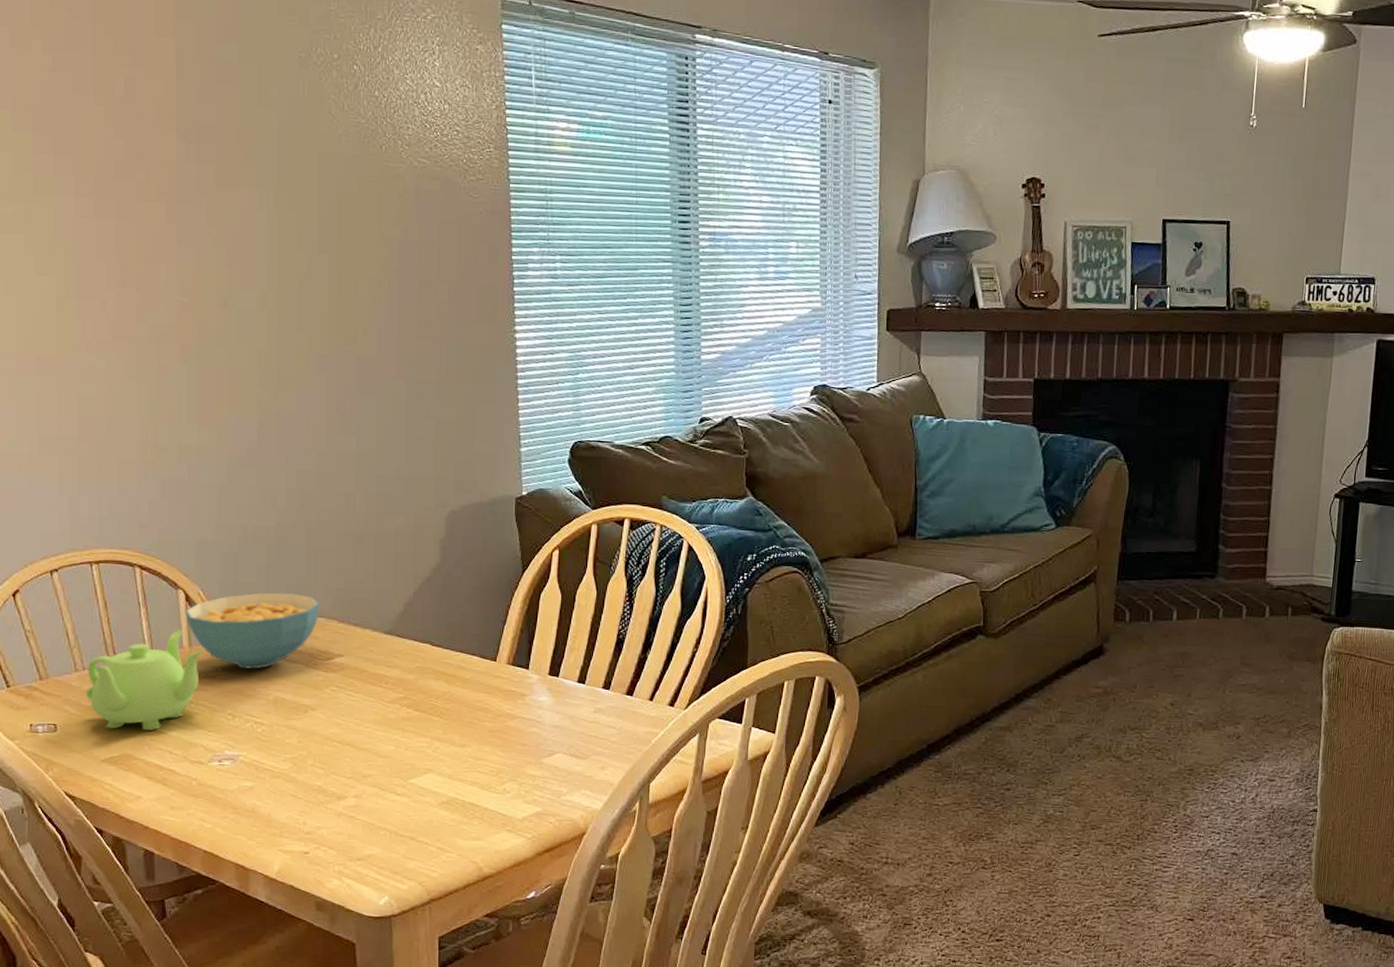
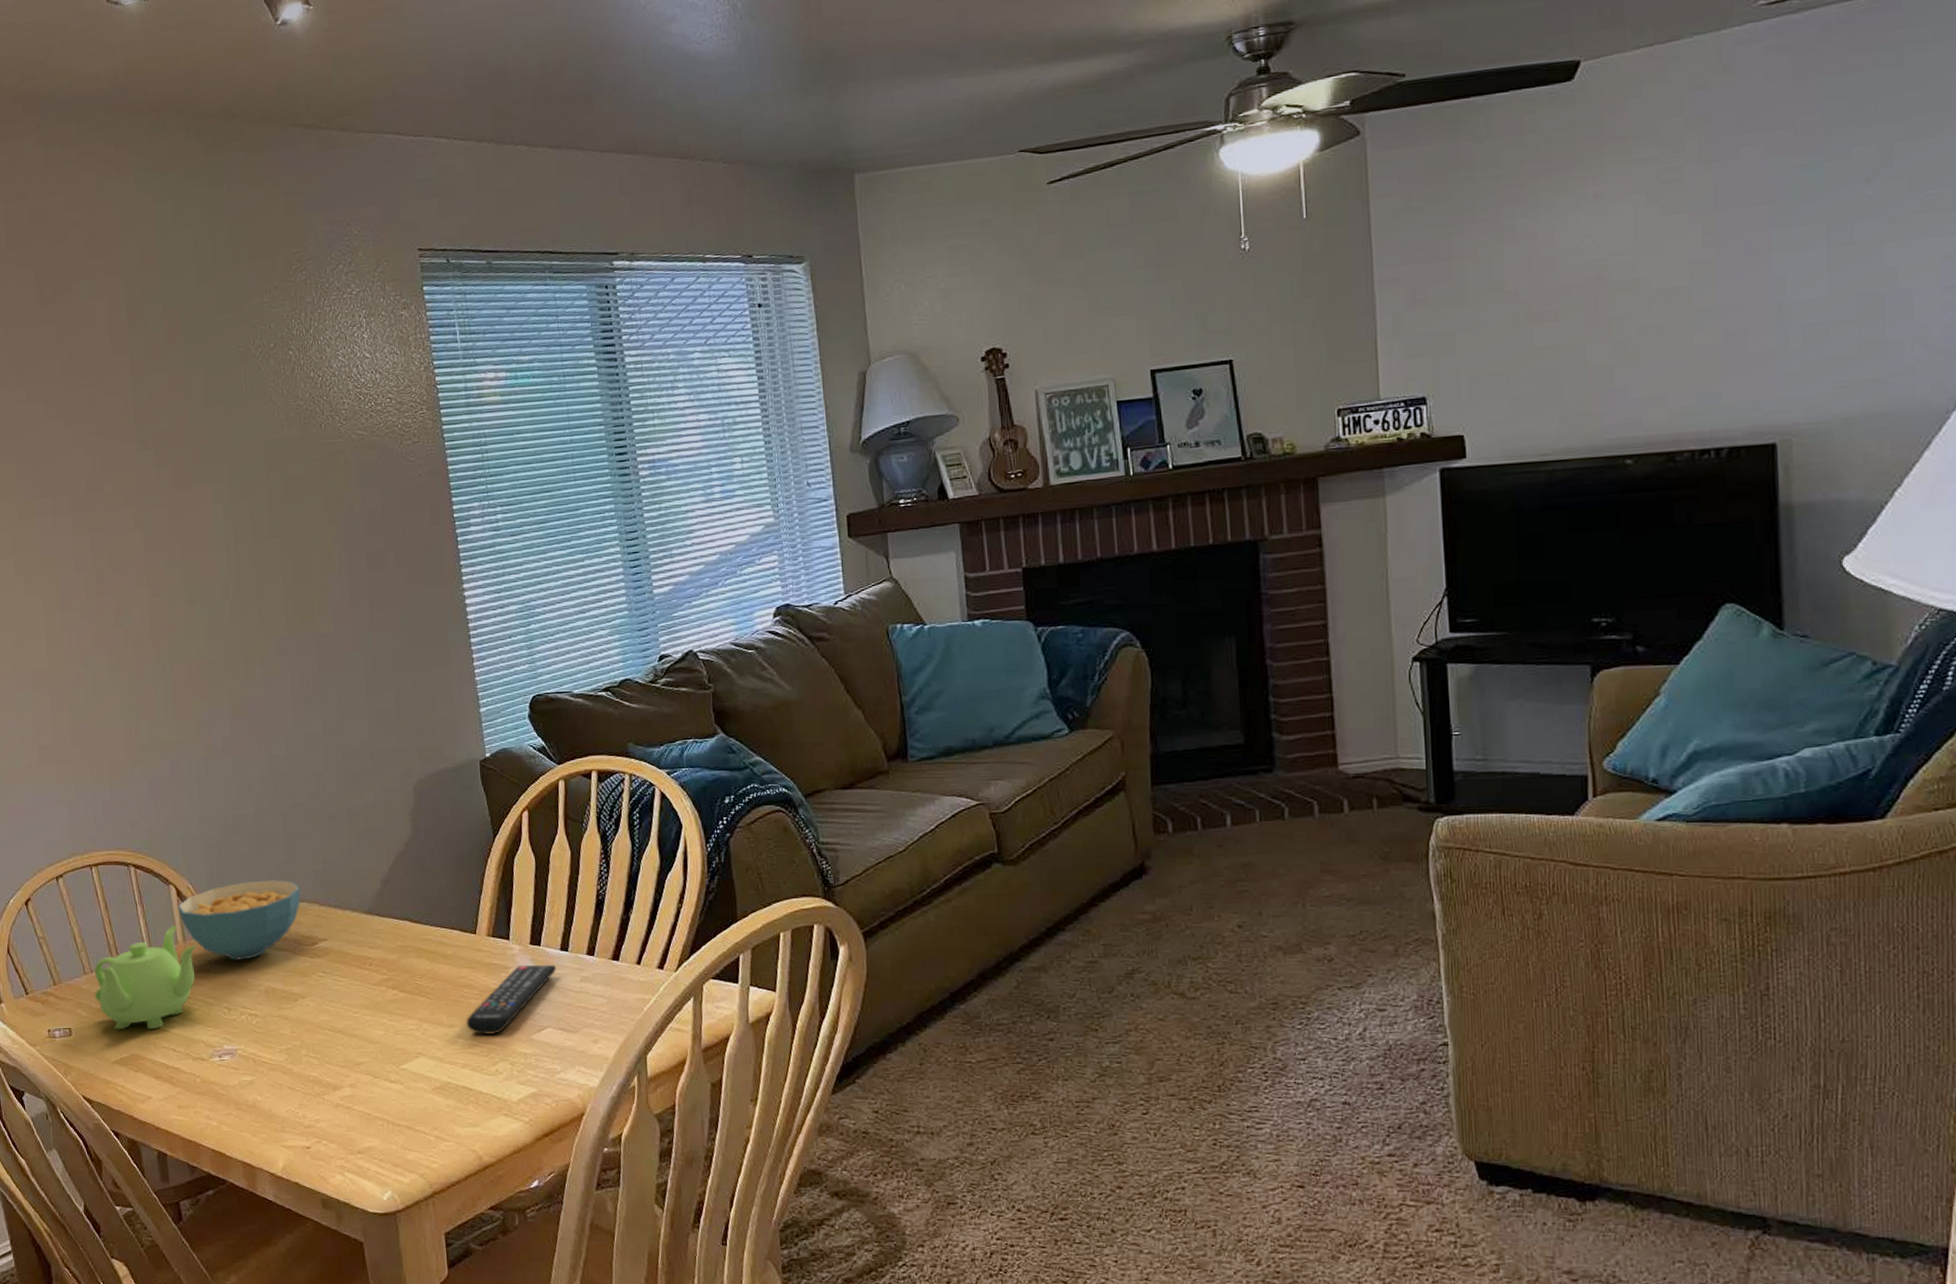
remote control: none [478,693,573,757] -> present [466,964,557,1036]

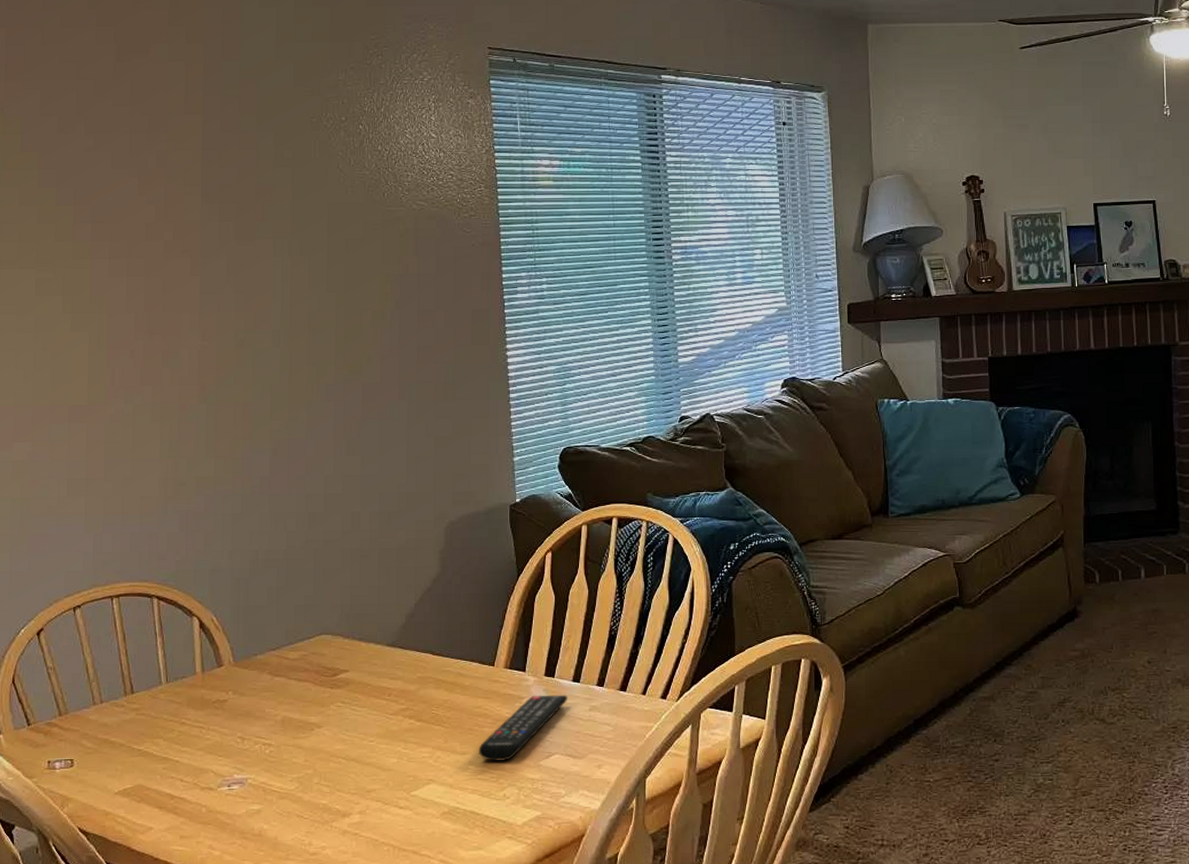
teapot: present [94,925,198,1030] -> none [103,656,216,761]
cereal bowl: present [177,880,301,960] -> none [198,613,327,691]

